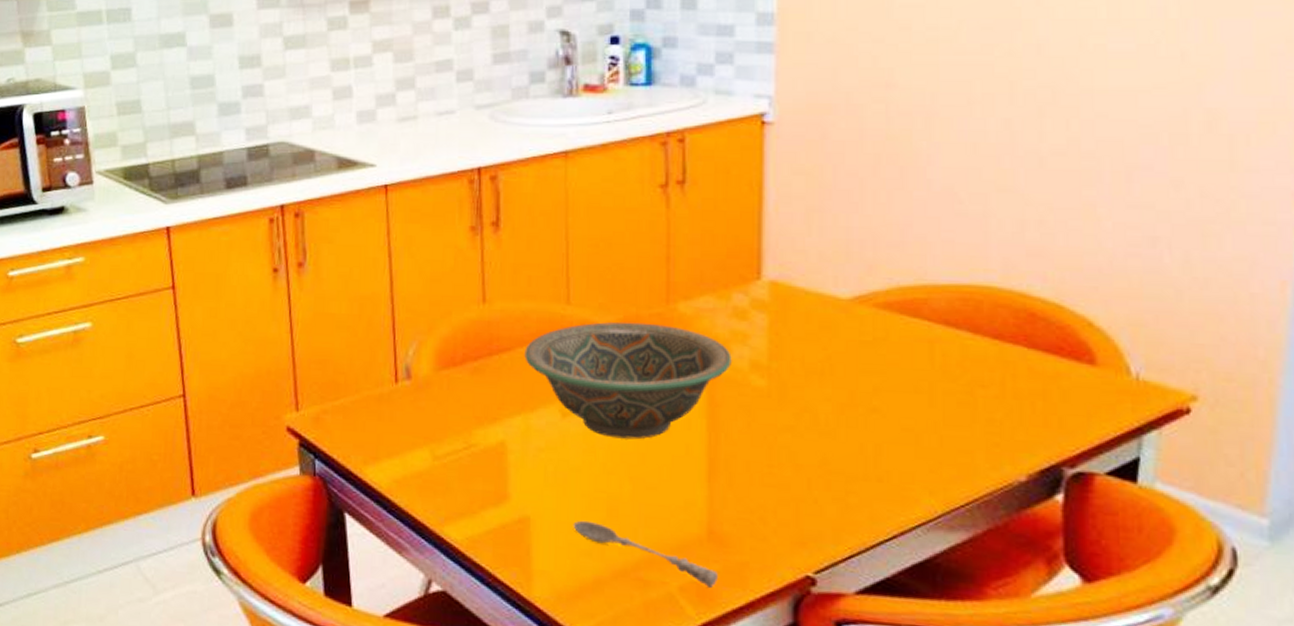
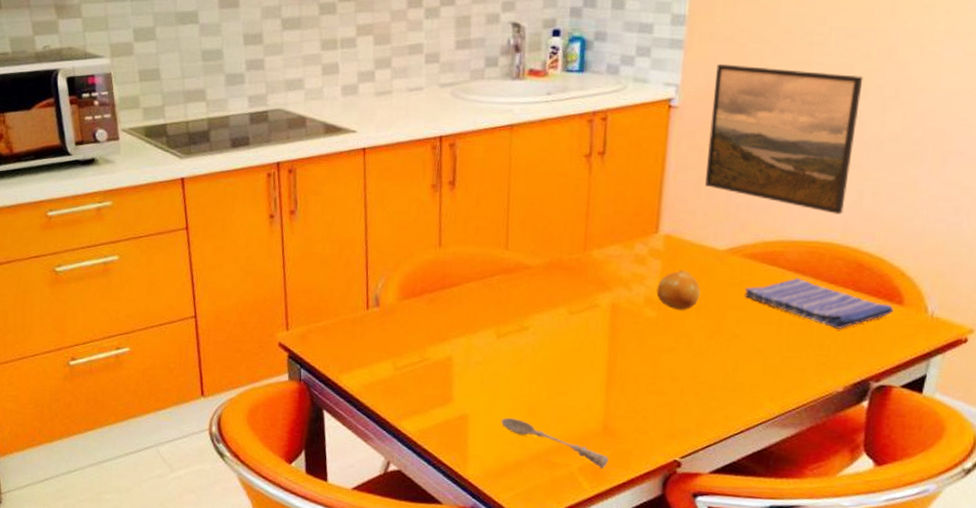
decorative bowl: present [524,322,732,440] -> none [470,264,631,357]
fruit: none [765,325,821,378] -> present [656,270,700,311]
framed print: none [815,69,1009,250] -> present [704,63,864,215]
dish towel: none [881,331,1084,398] -> present [744,277,894,329]

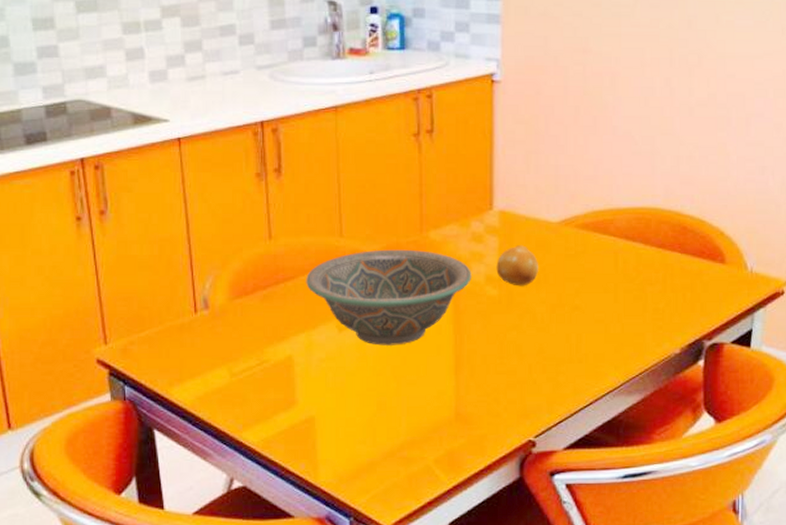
decorative bowl: none [470,264,631,357] -> present [306,249,471,346]
soupspoon: present [501,417,608,469] -> none [350,415,464,459]
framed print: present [704,63,864,215] -> none [532,37,669,180]
dish towel: present [744,277,894,329] -> none [581,244,718,292]

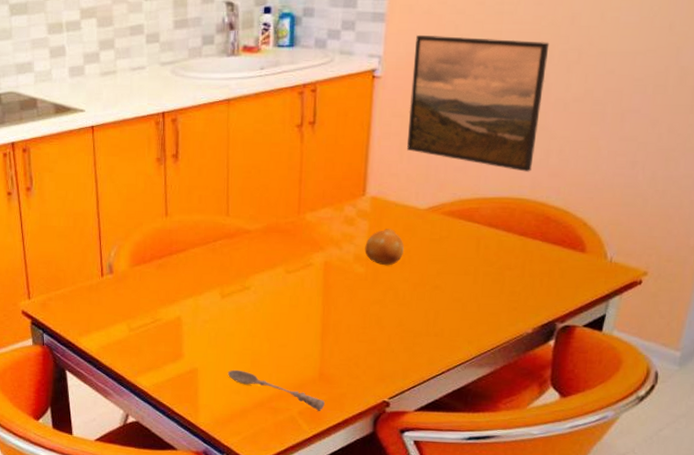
decorative bowl: present [306,249,471,346] -> none [195,228,342,313]
soupspoon: none [350,415,464,459] -> present [227,369,325,412]
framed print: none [532,37,669,180] -> present [406,34,550,172]

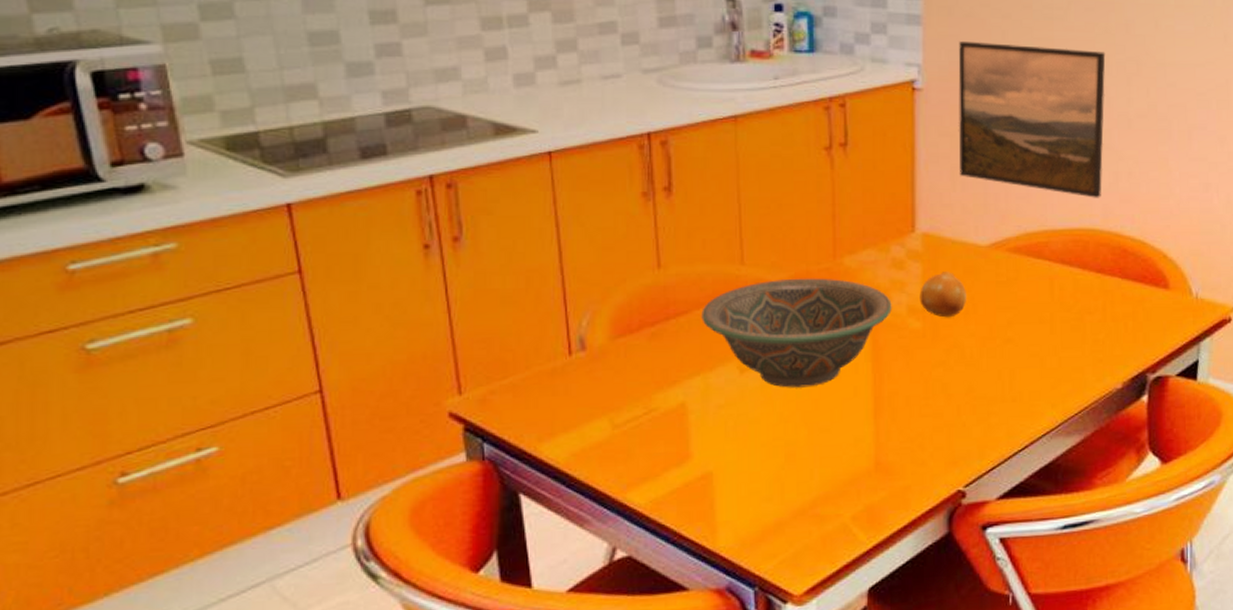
decorative bowl: none [195,228,342,313] -> present [701,278,892,388]
soupspoon: present [227,369,325,412] -> none [753,468,885,514]

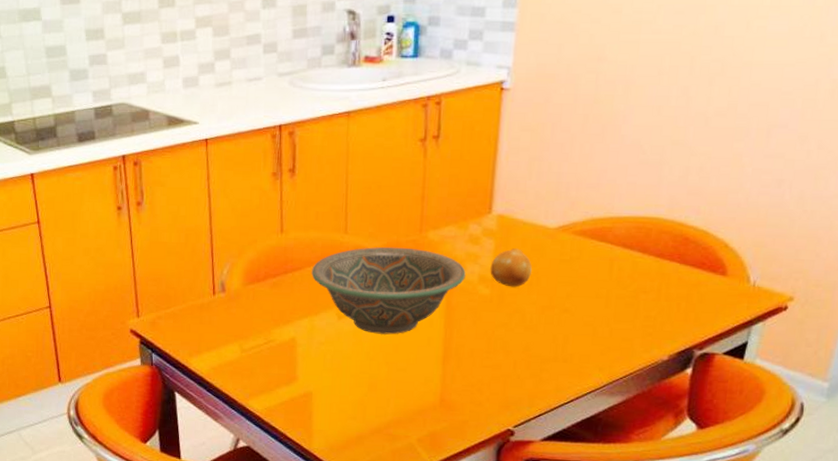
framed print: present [958,40,1106,198] -> none [535,45,691,190]

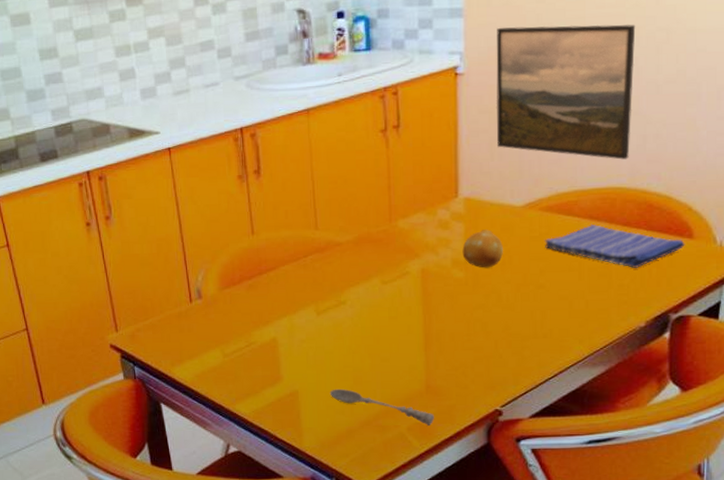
decorative bowl: present [311,247,466,335] -> none [286,238,439,327]
soupspoon: none [343,394,445,440] -> present [329,388,434,427]
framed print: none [535,45,691,190] -> present [496,24,636,160]
dish towel: none [574,252,718,301] -> present [545,224,685,268]

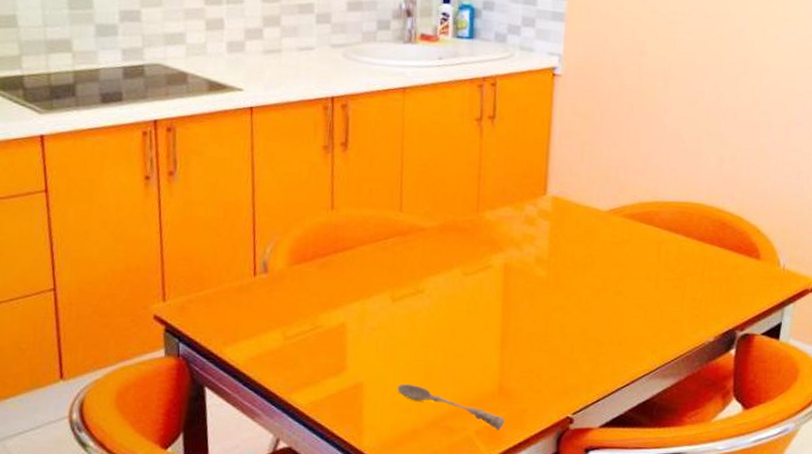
fruit: present [462,230,503,268] -> none [546,230,586,270]
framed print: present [496,24,636,160] -> none [587,36,719,178]
dish towel: present [545,224,685,268] -> none [626,235,753,283]

